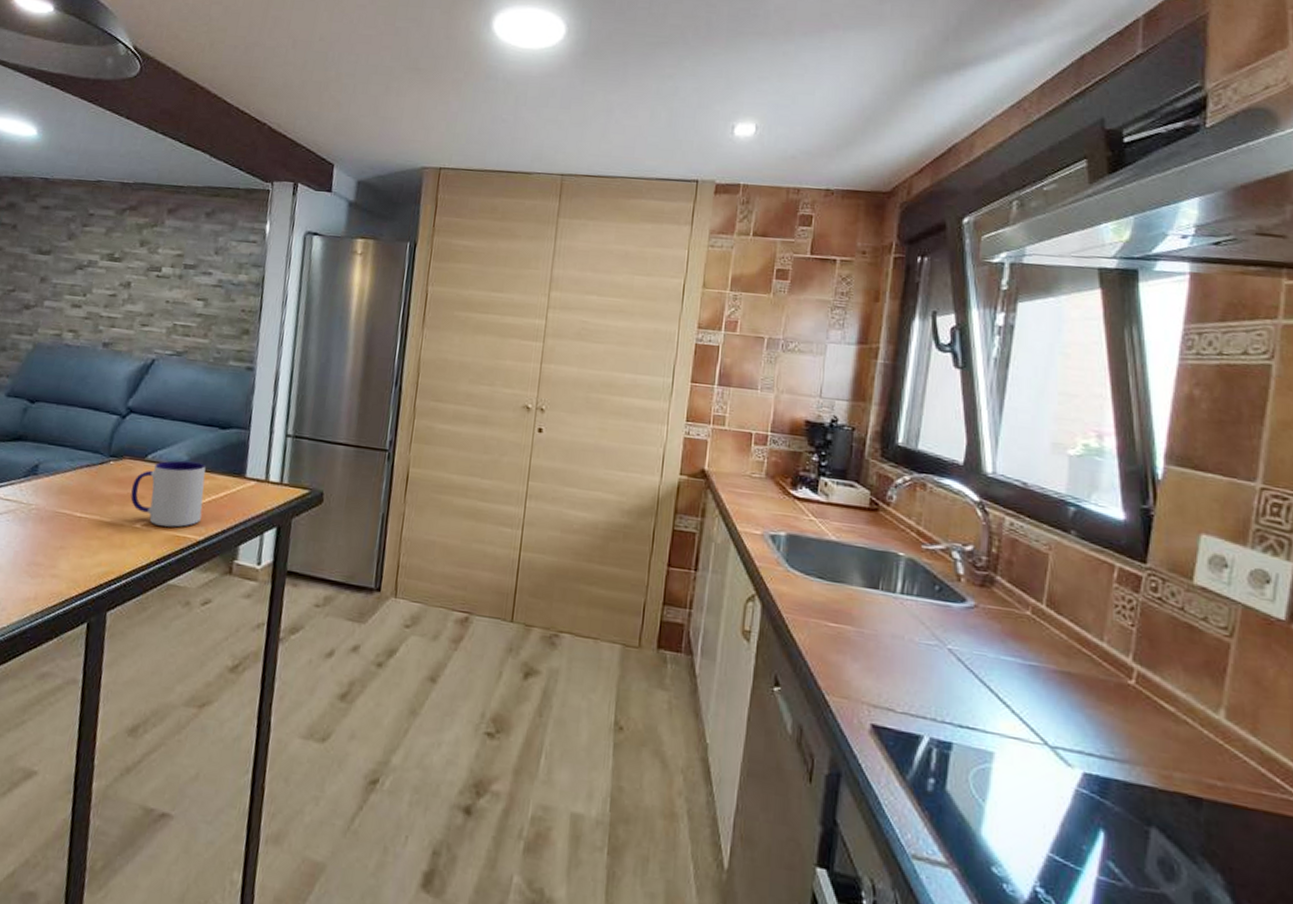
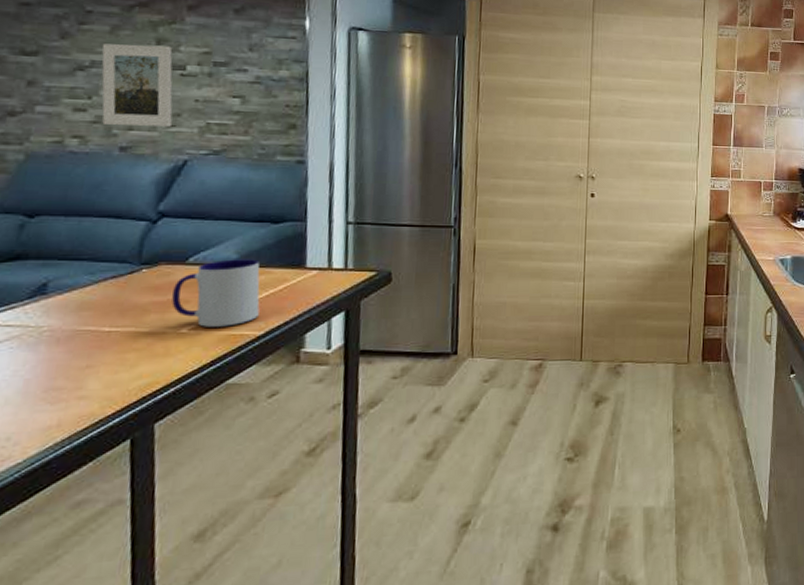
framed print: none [92,244,152,326] -> present [101,43,173,127]

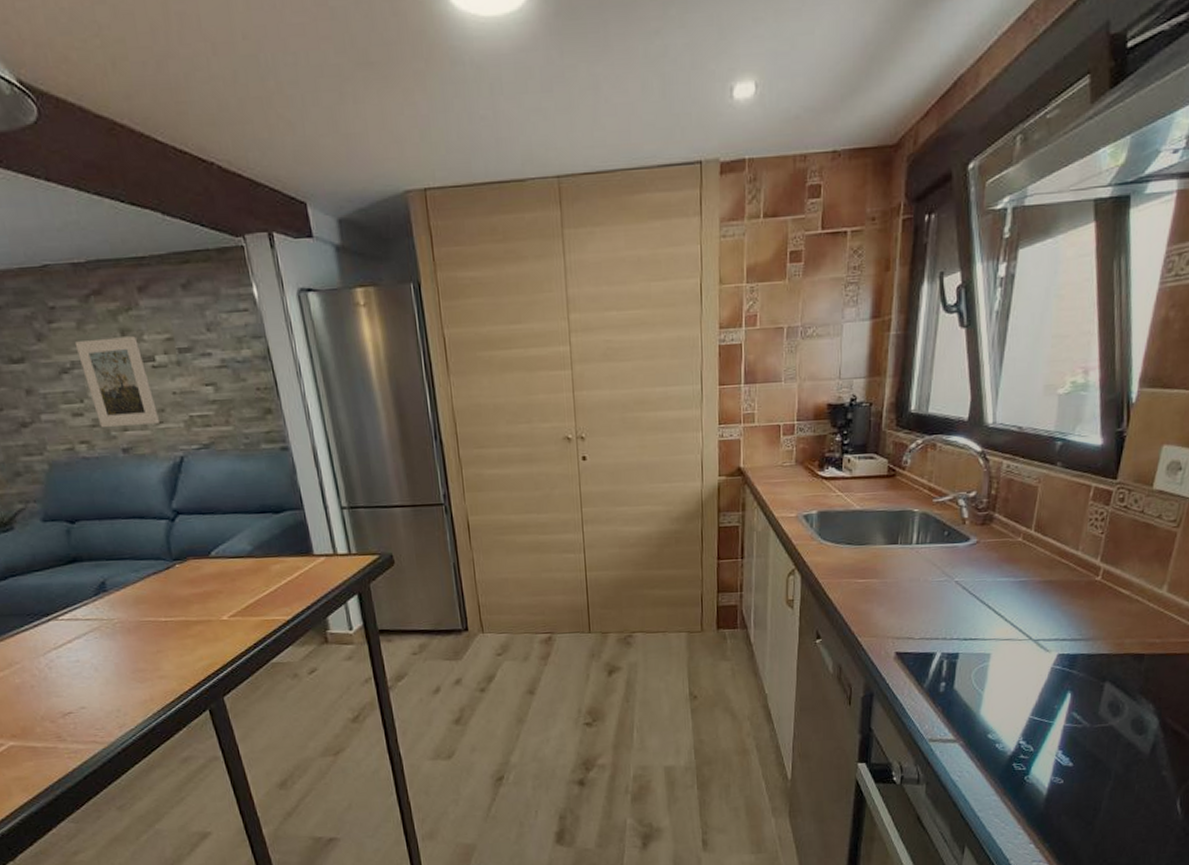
mug: present [172,259,260,327] -> none [205,549,283,614]

